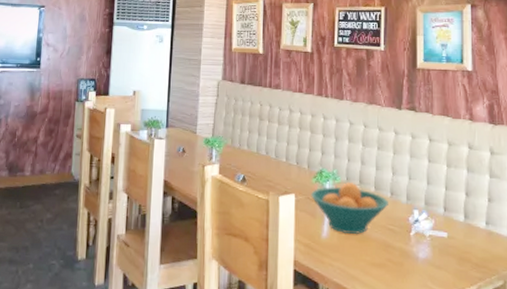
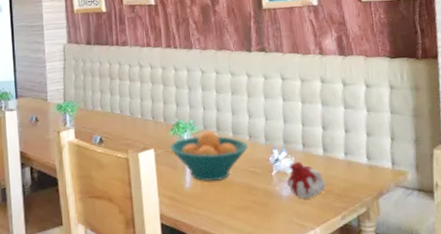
candle: none [425,225,465,265] -> present [287,162,327,199]

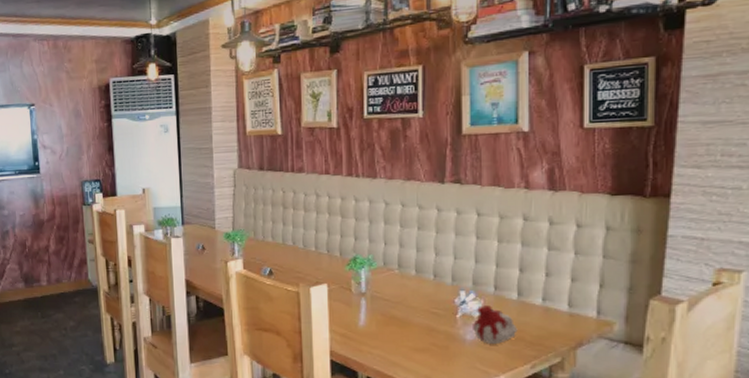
fruit bowl: present [170,131,248,182] -> none [345,268,431,321]

